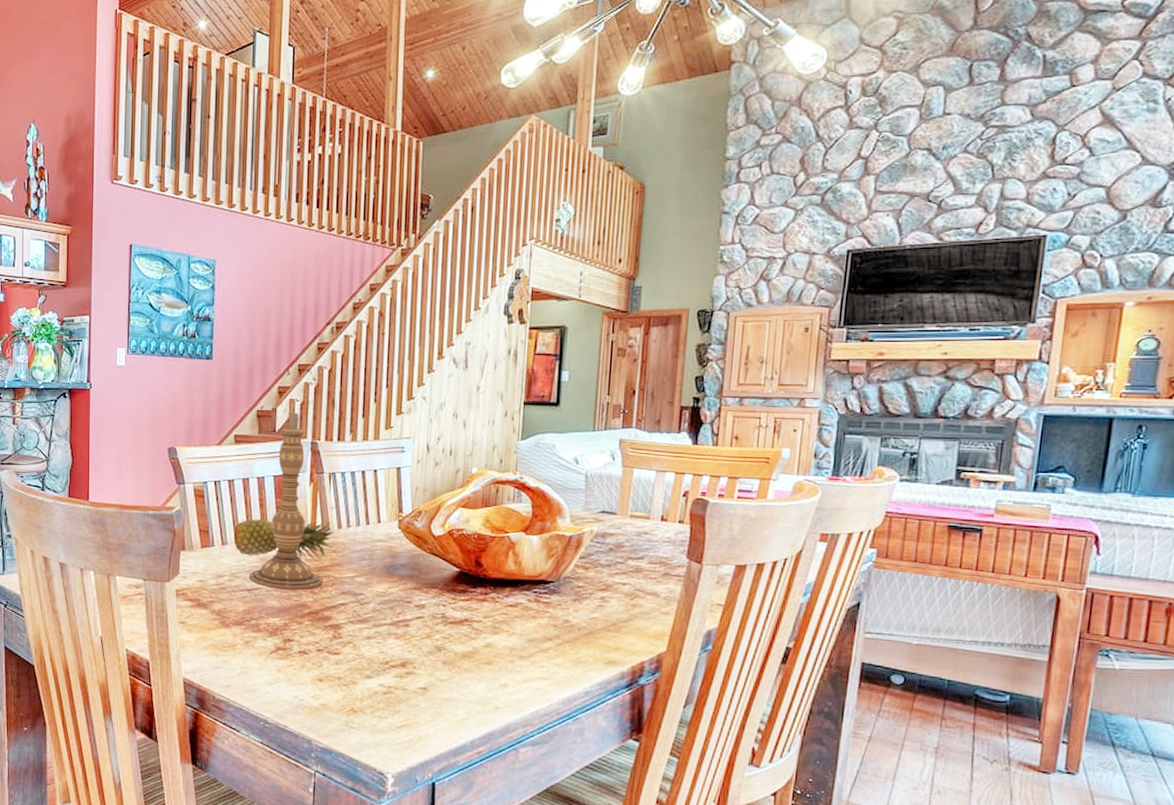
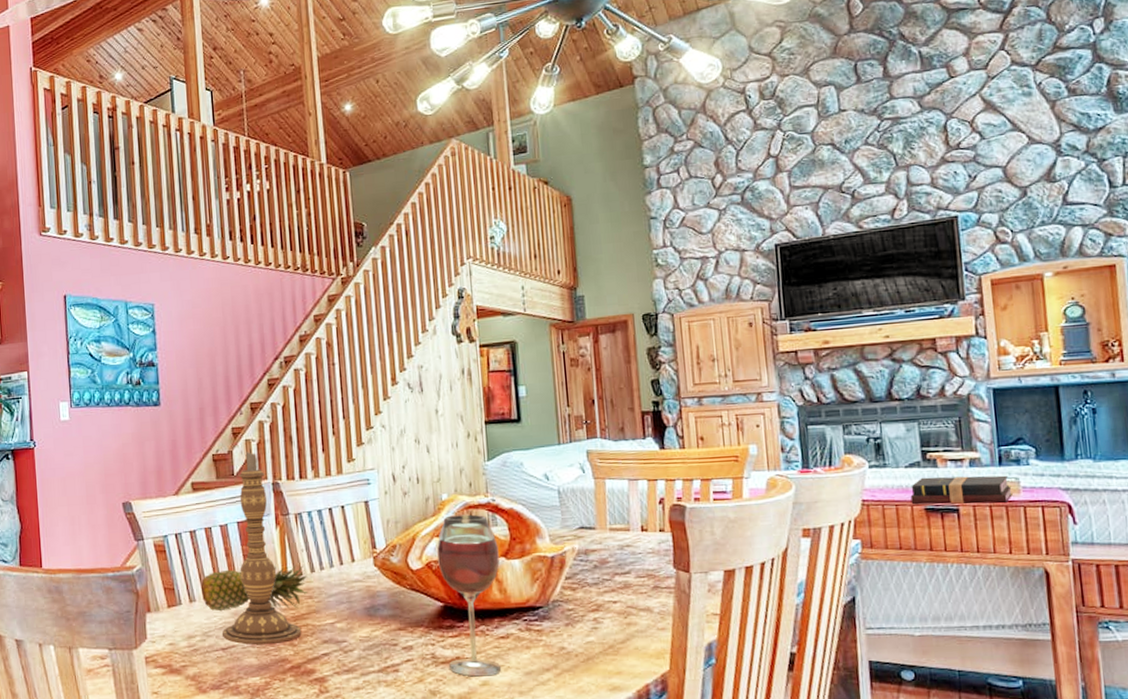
wineglass: none [457,488,520,639] -> present [436,514,502,677]
hardback book: none [935,495,1041,529] -> present [910,475,1013,505]

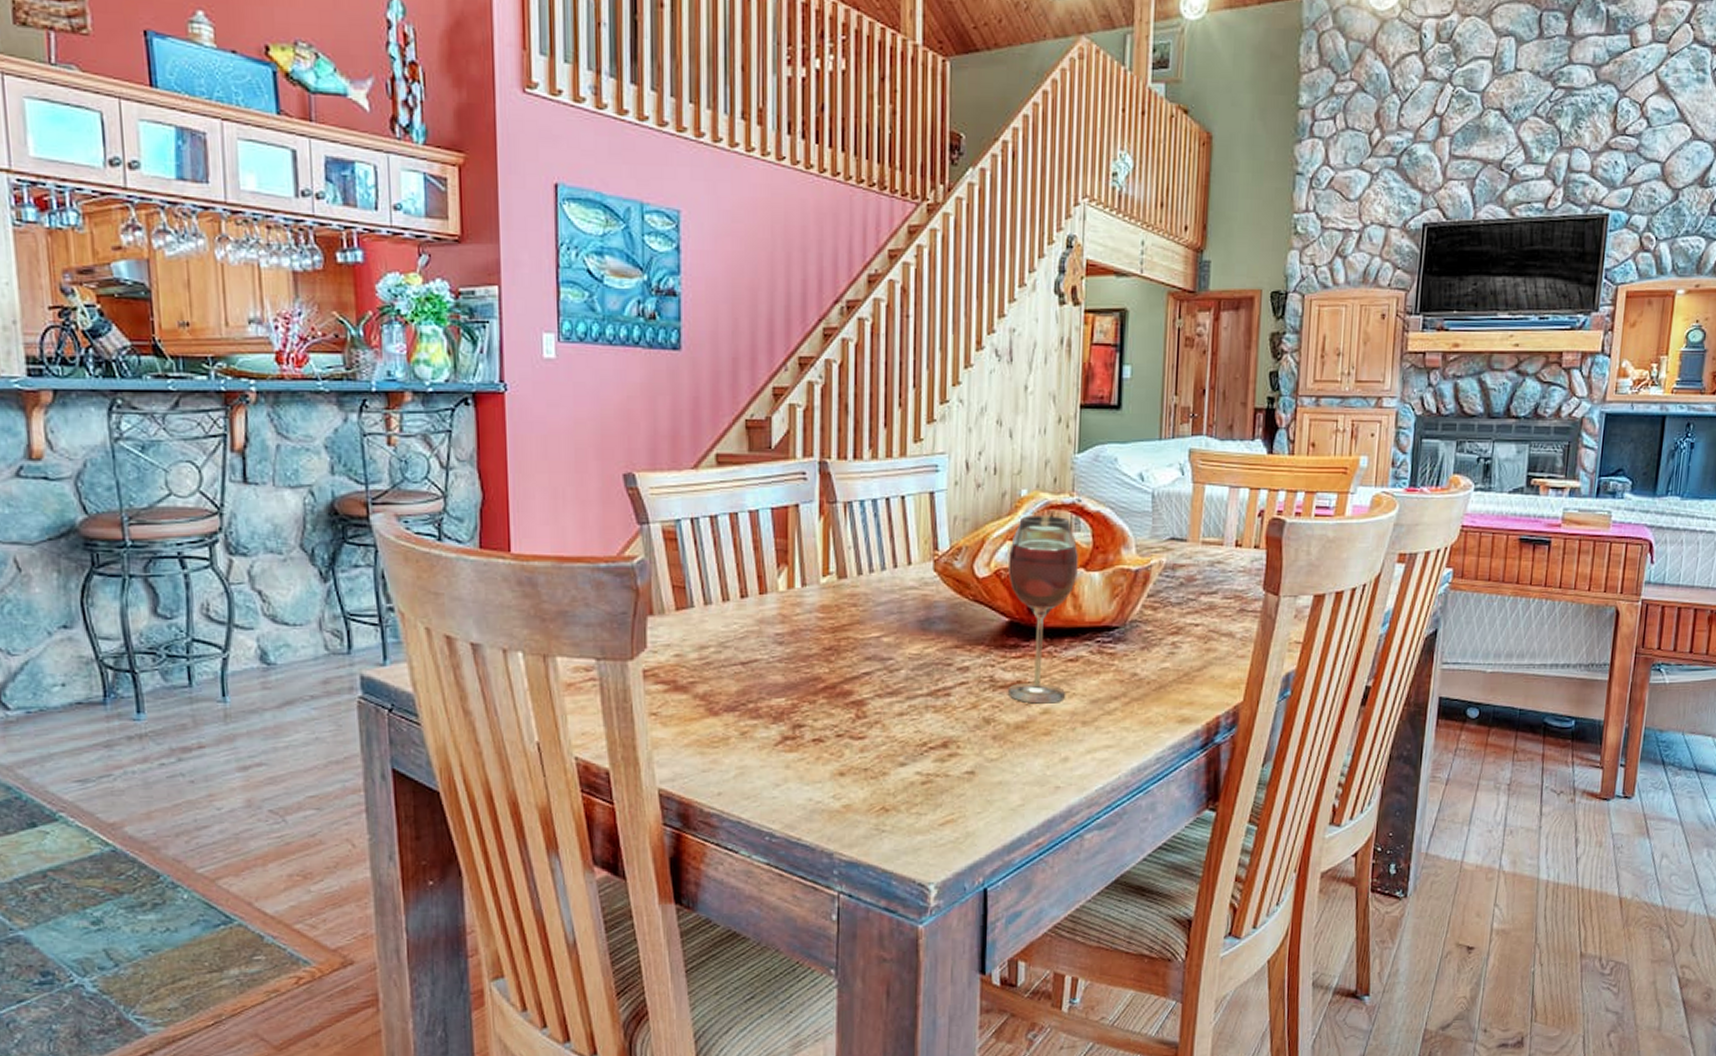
fruit: present [201,564,308,611] -> none [721,564,854,617]
candlestick: present [222,448,302,645] -> none [743,415,841,659]
hardback book: present [910,475,1013,505] -> none [1507,505,1603,538]

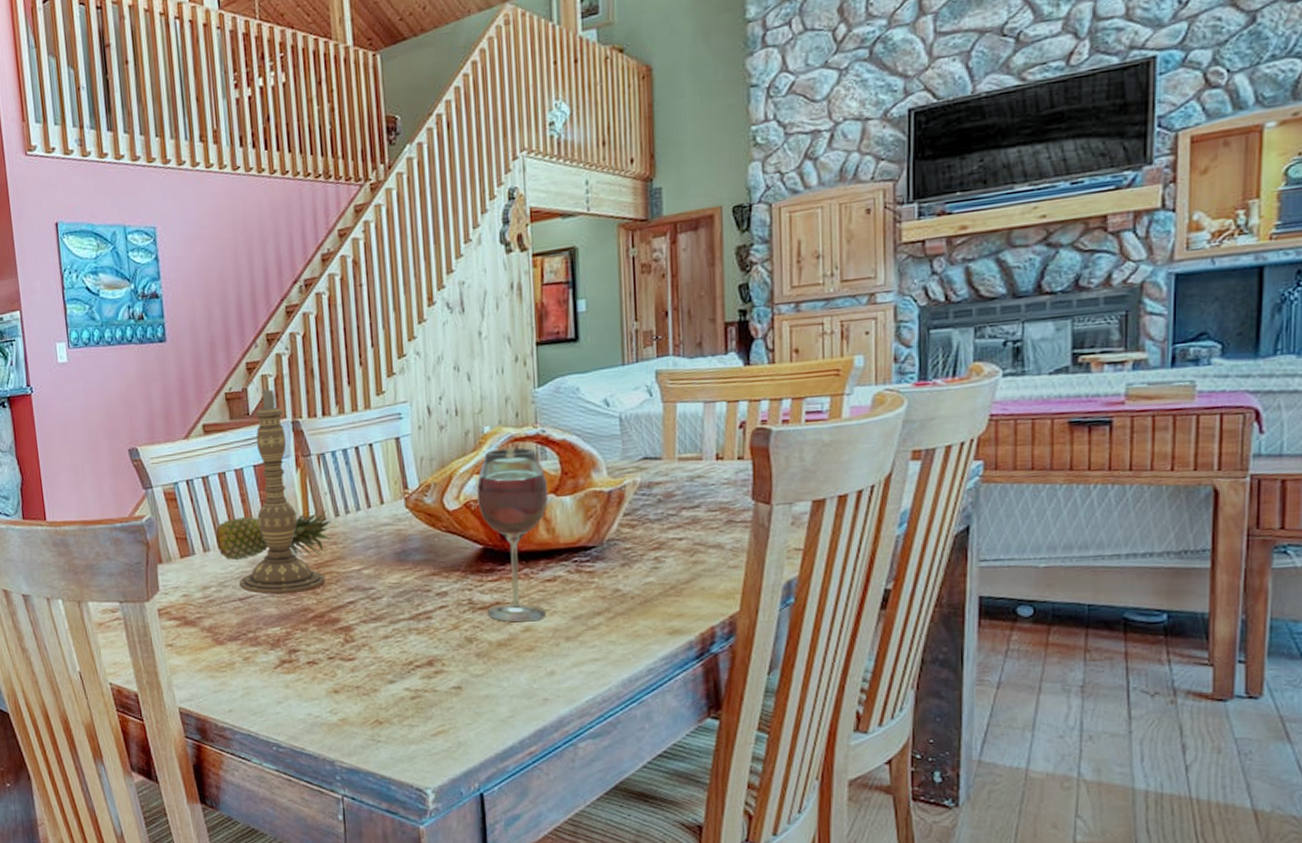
fruit: none [721,564,854,617] -> present [216,508,332,560]
candlestick: none [743,415,841,659] -> present [239,384,325,594]

